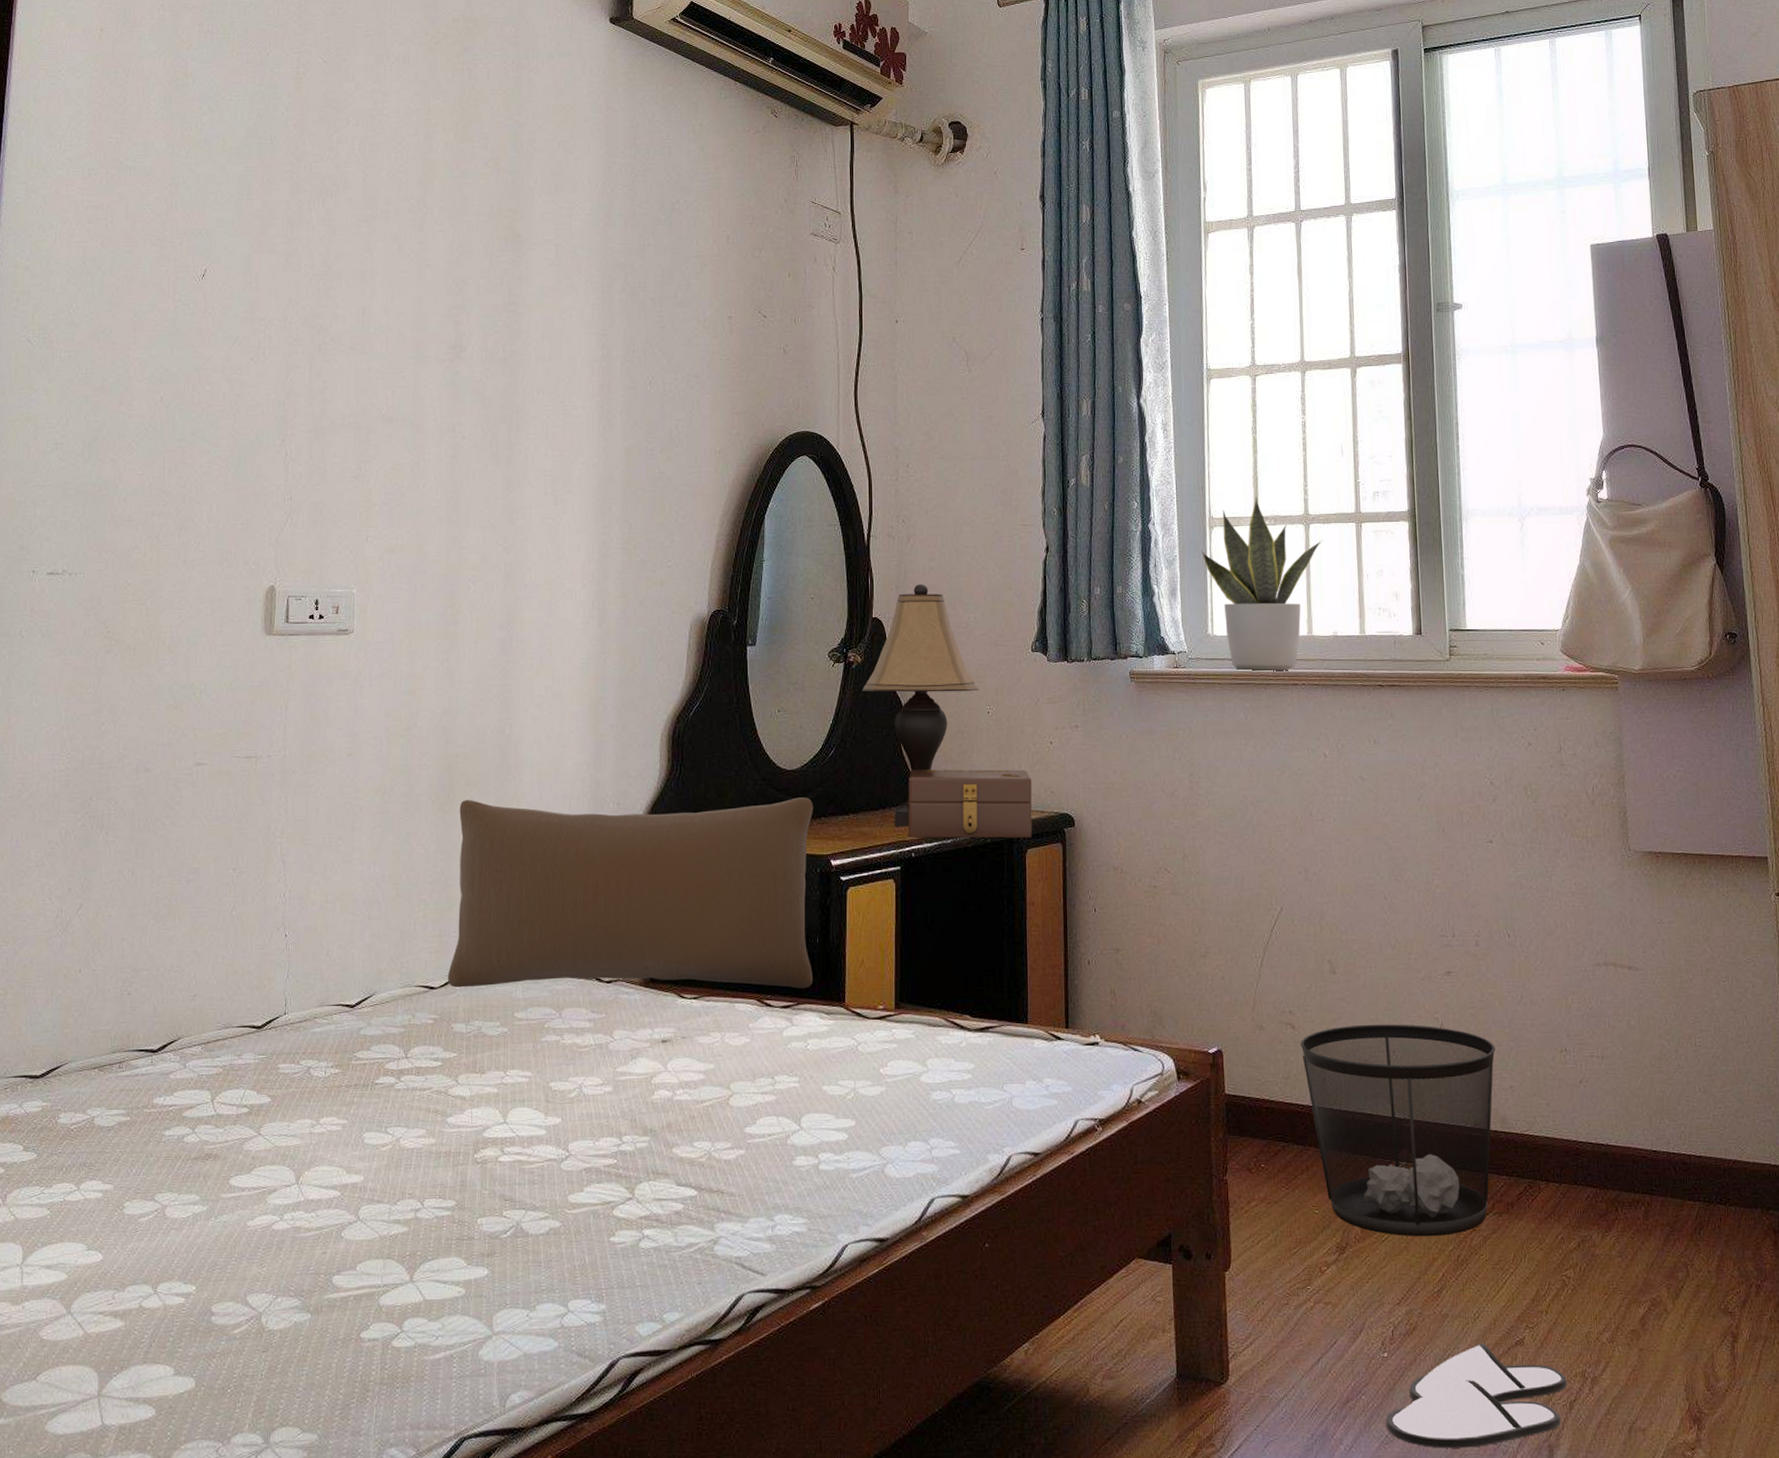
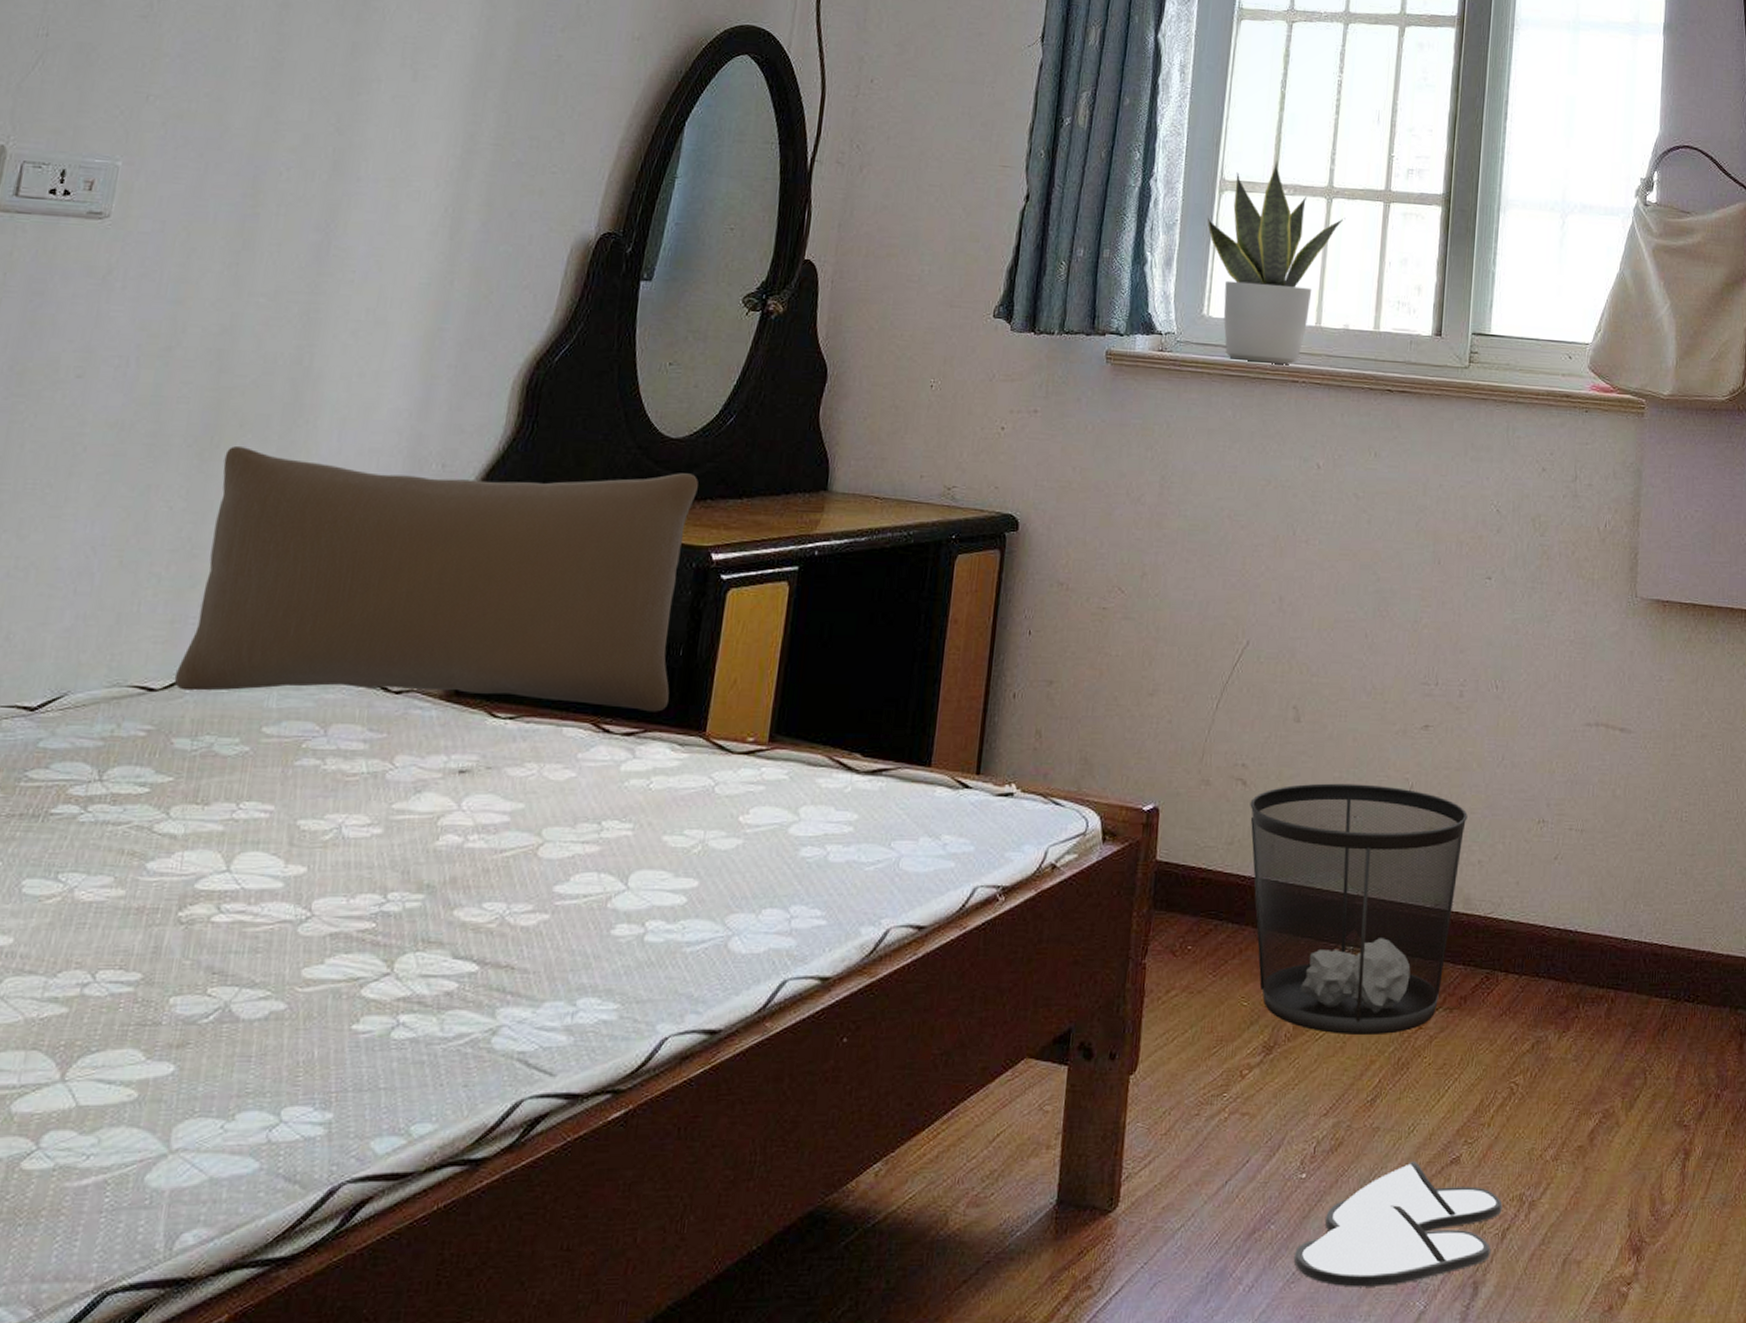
lamp: present [862,583,979,827] -> none [779,223,924,518]
jewelry box: present [907,769,1033,839] -> none [812,449,974,541]

